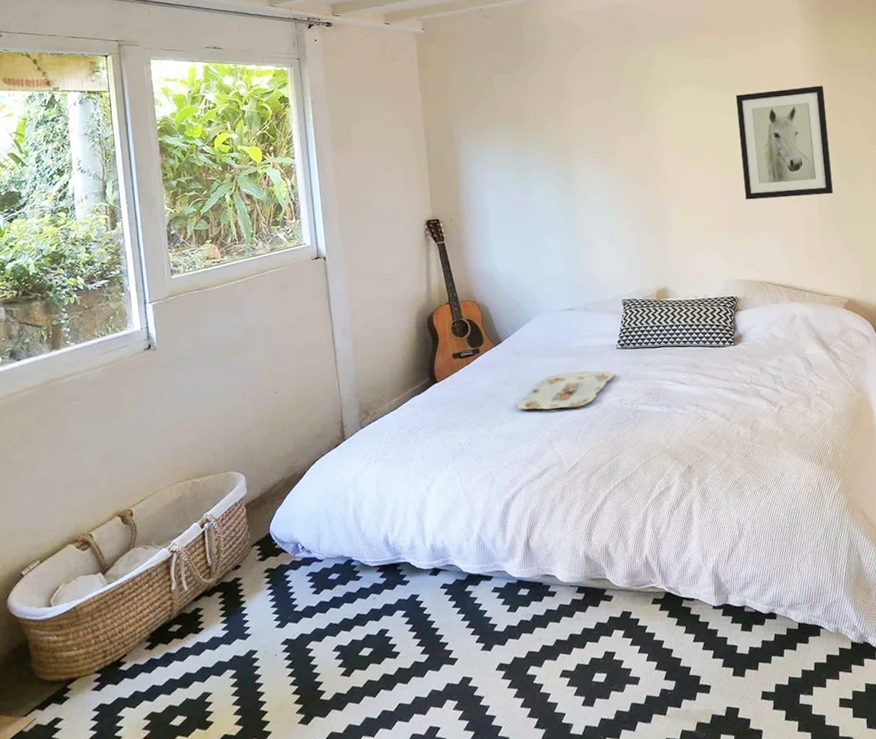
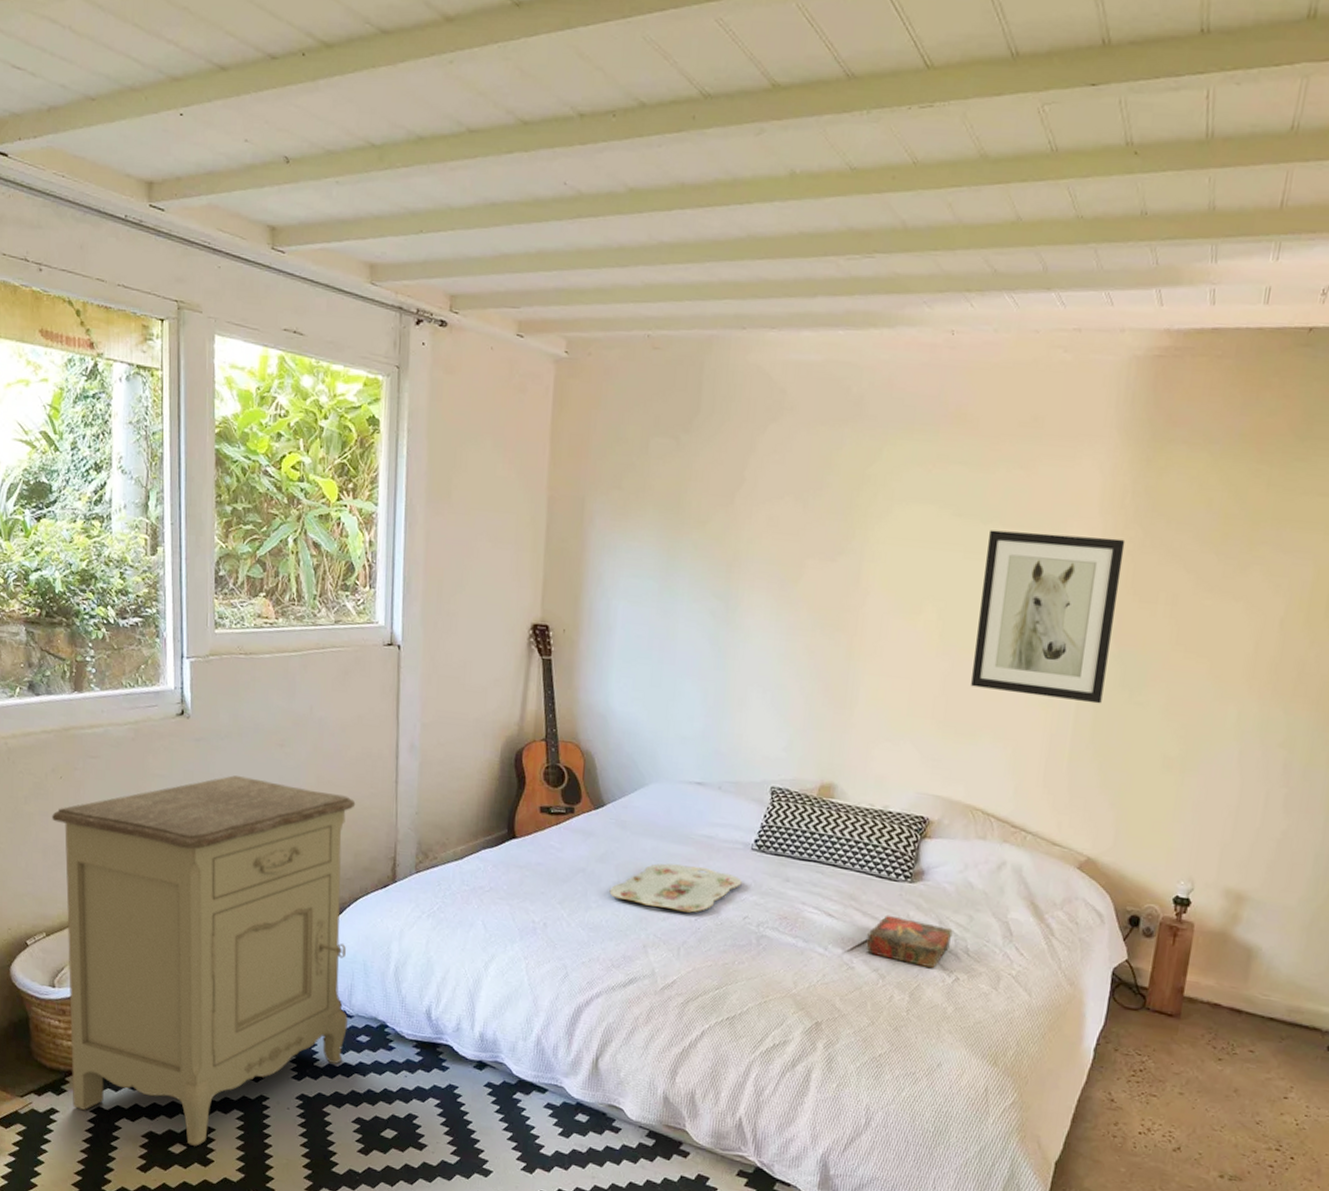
nightstand: none [39,381,319,714] -> present [52,775,356,1146]
book: none [712,372,771,405] -> present [866,914,953,969]

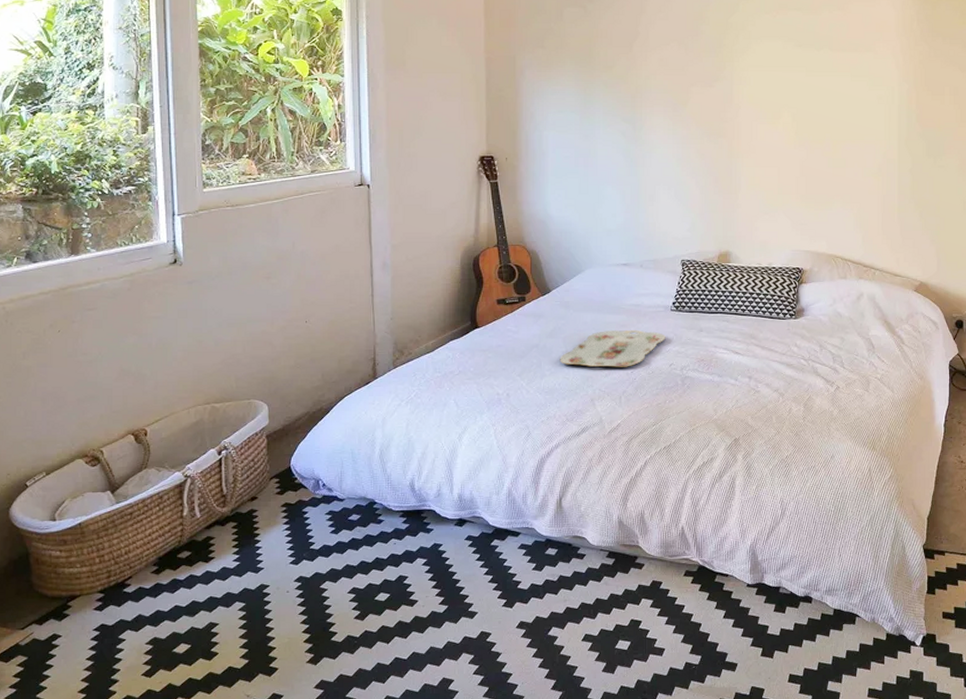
nightstand: present [52,775,356,1146] -> none [51,308,339,643]
book: present [866,914,953,969] -> none [767,346,831,383]
wall art: present [971,530,1126,704] -> none [822,53,917,170]

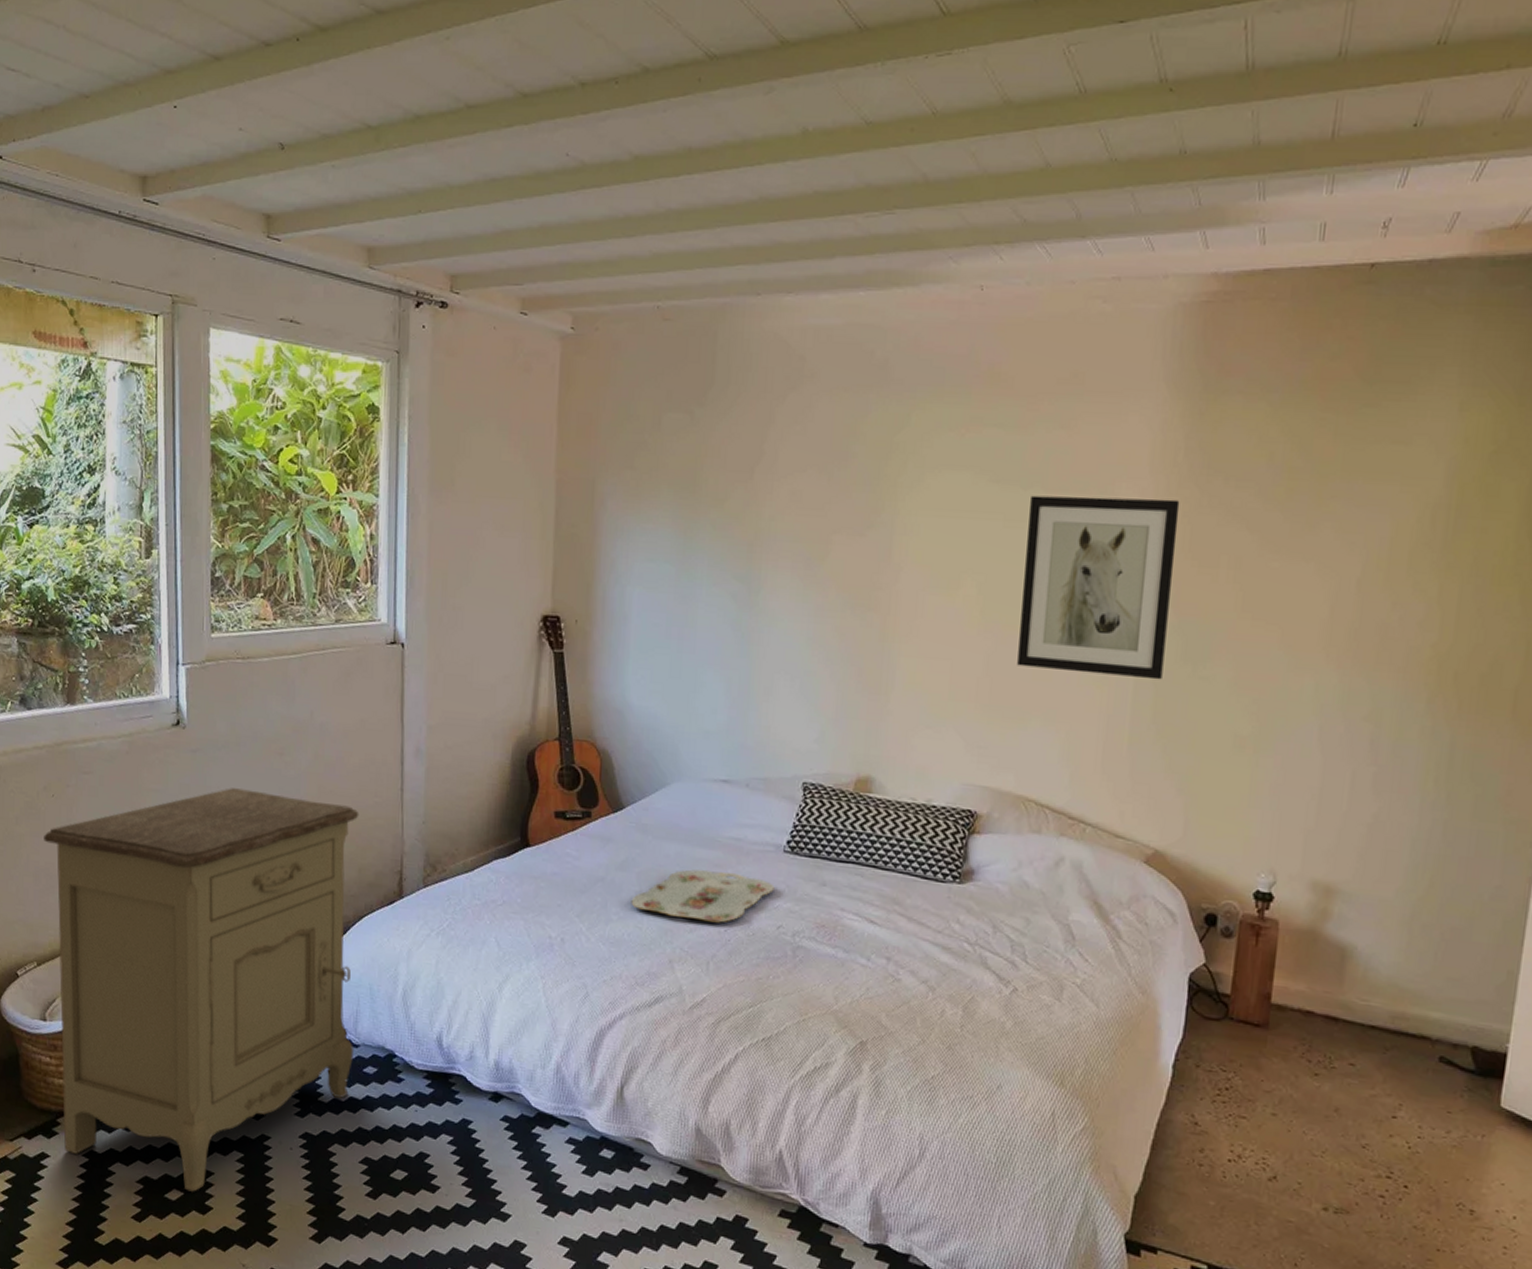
nightstand: none [51,308,339,643] -> present [44,788,359,1192]
wall art: none [822,53,917,170] -> present [1017,495,1180,680]

